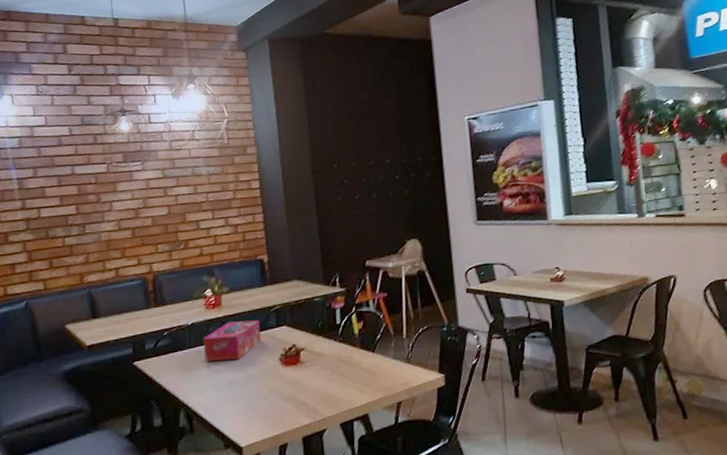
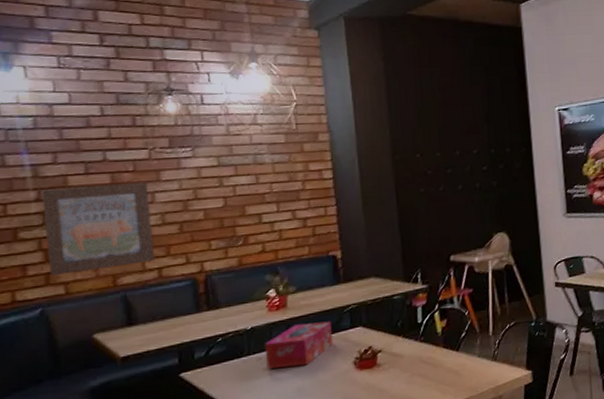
wall art: none [25,192,113,273] -> present [41,182,155,275]

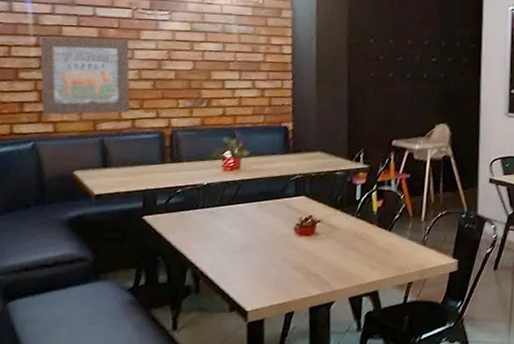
tissue box: present [264,321,333,369] -> none [217,186,278,225]

